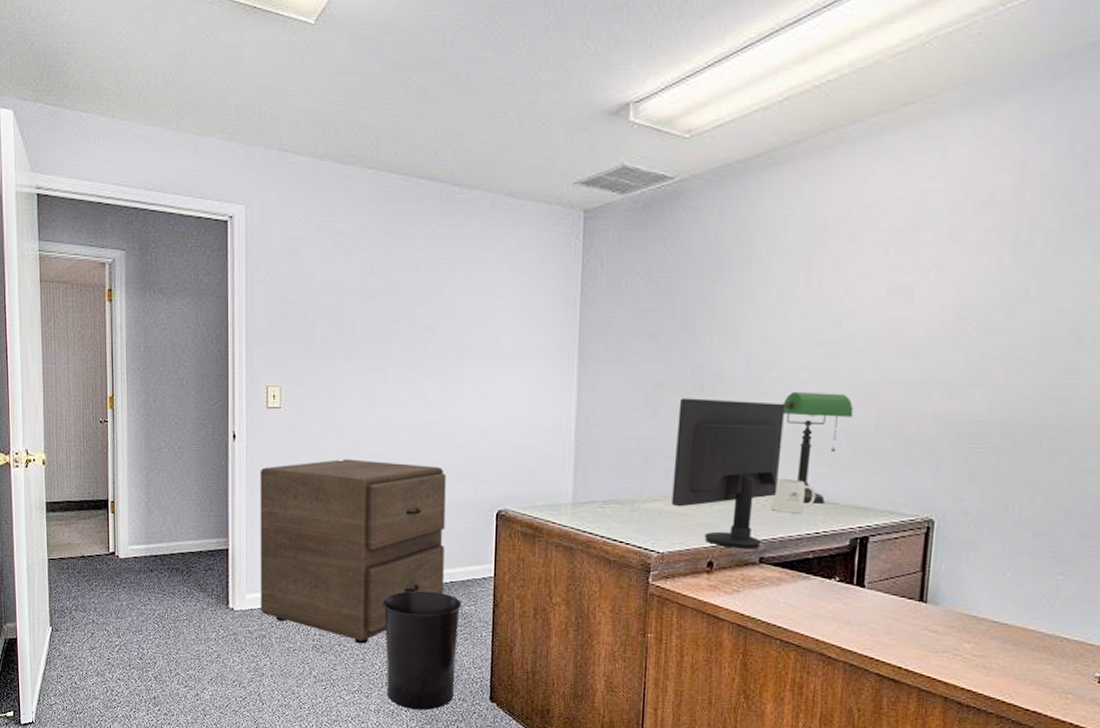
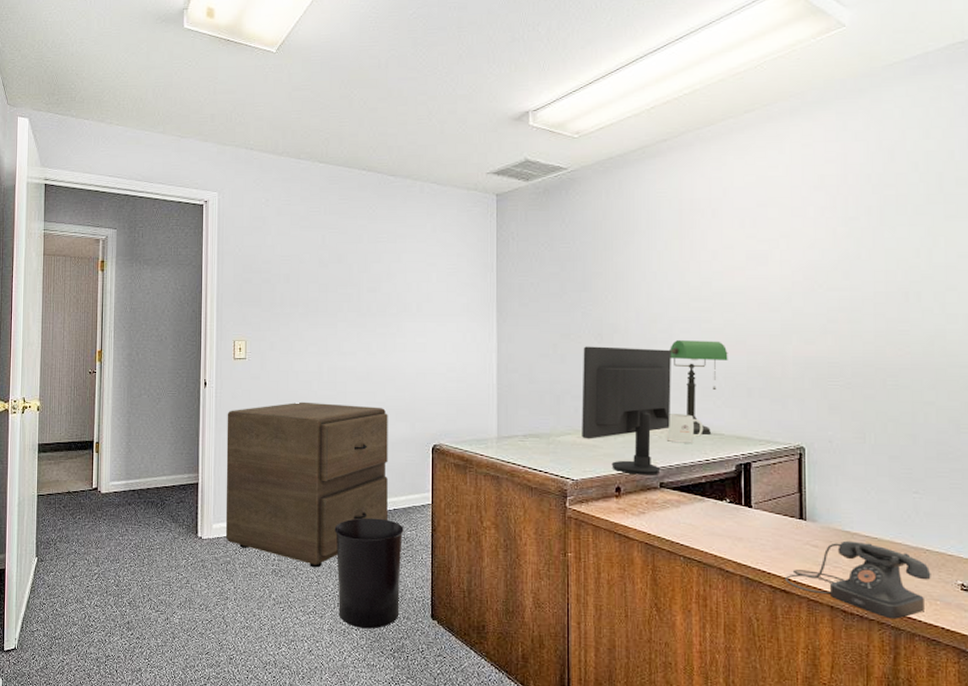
telephone: none [895,626,1066,713] -> present [785,540,931,619]

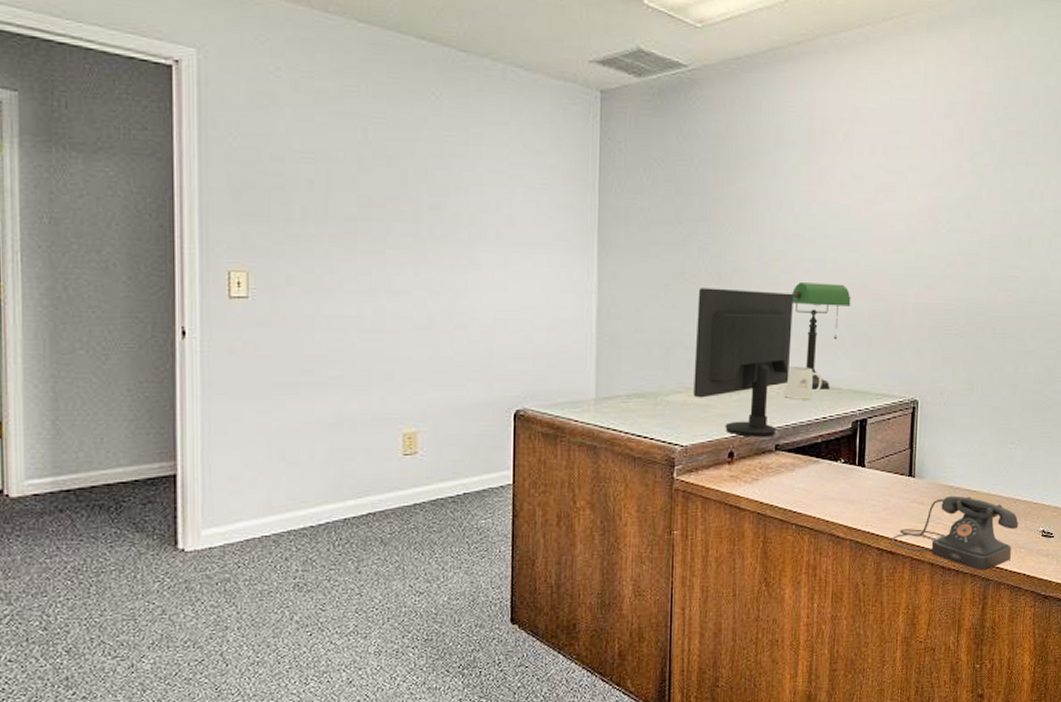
filing cabinet: present [225,401,388,568] -> none [220,357,457,576]
waste bin: present [334,517,404,629] -> none [383,506,477,645]

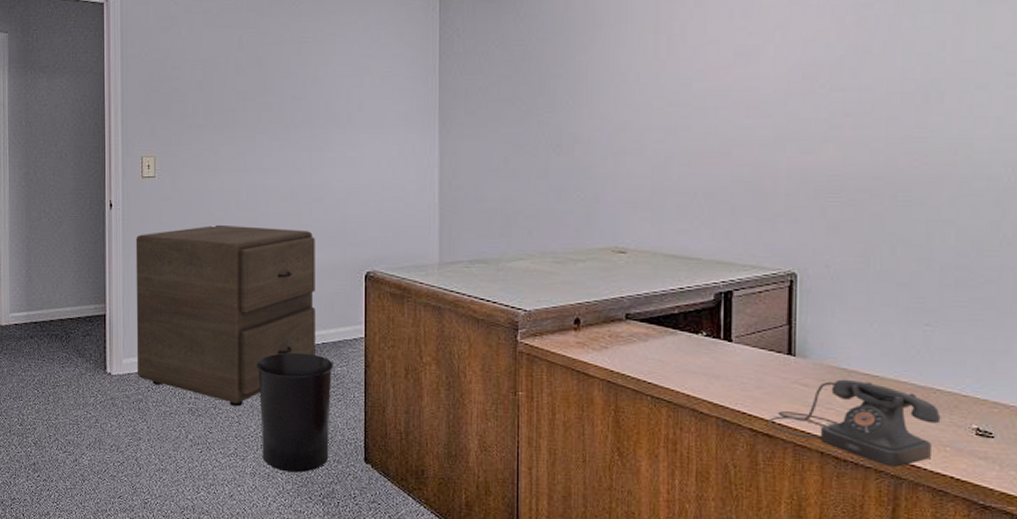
filing cabinet: none [220,357,457,576] -> present [135,224,315,407]
waste bin: none [383,506,477,645] -> present [256,352,333,473]
computer monitor: present [693,288,793,437] -> none [536,159,642,306]
mug: present [784,367,823,400] -> none [634,236,678,269]
desk lamp: present [792,283,851,389] -> none [640,151,709,259]

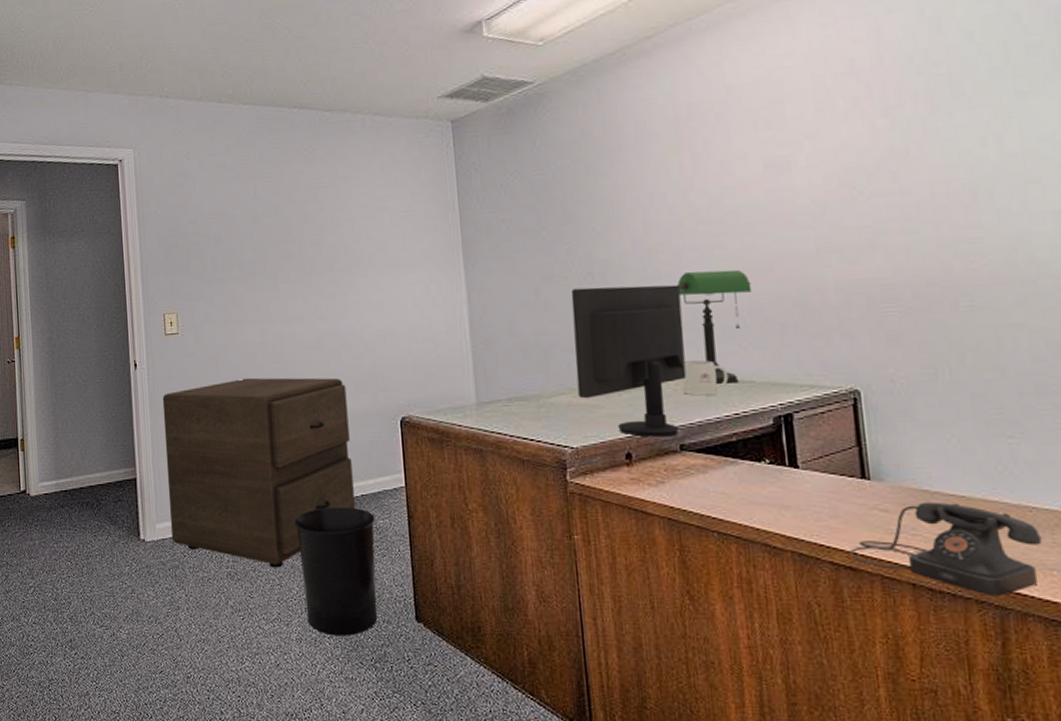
computer monitor: none [536,159,642,306] -> present [571,284,687,437]
mug: none [634,236,678,269] -> present [681,360,729,396]
desk lamp: none [640,151,709,259] -> present [677,269,752,384]

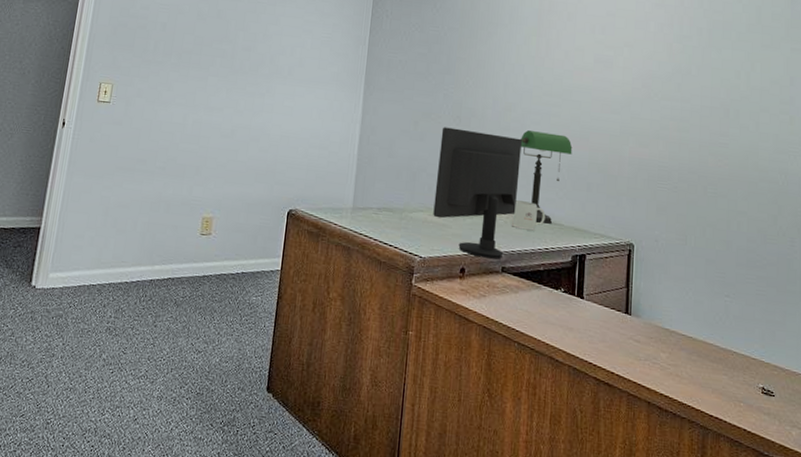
filing cabinet: present [162,377,355,568] -> none [61,152,248,329]
waste bin: present [294,506,378,636] -> none [171,278,250,399]
telephone: present [849,501,1042,596] -> none [609,337,737,419]

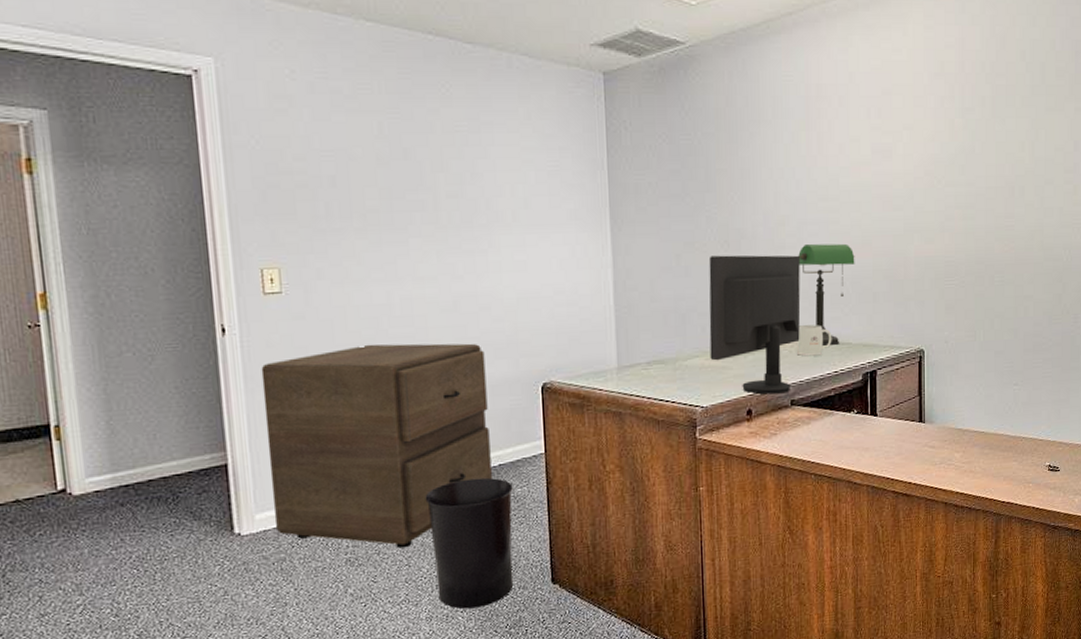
filing cabinet: none [61,152,248,329] -> present [261,343,492,549]
waste bin: none [171,278,250,399] -> present [425,477,514,609]

